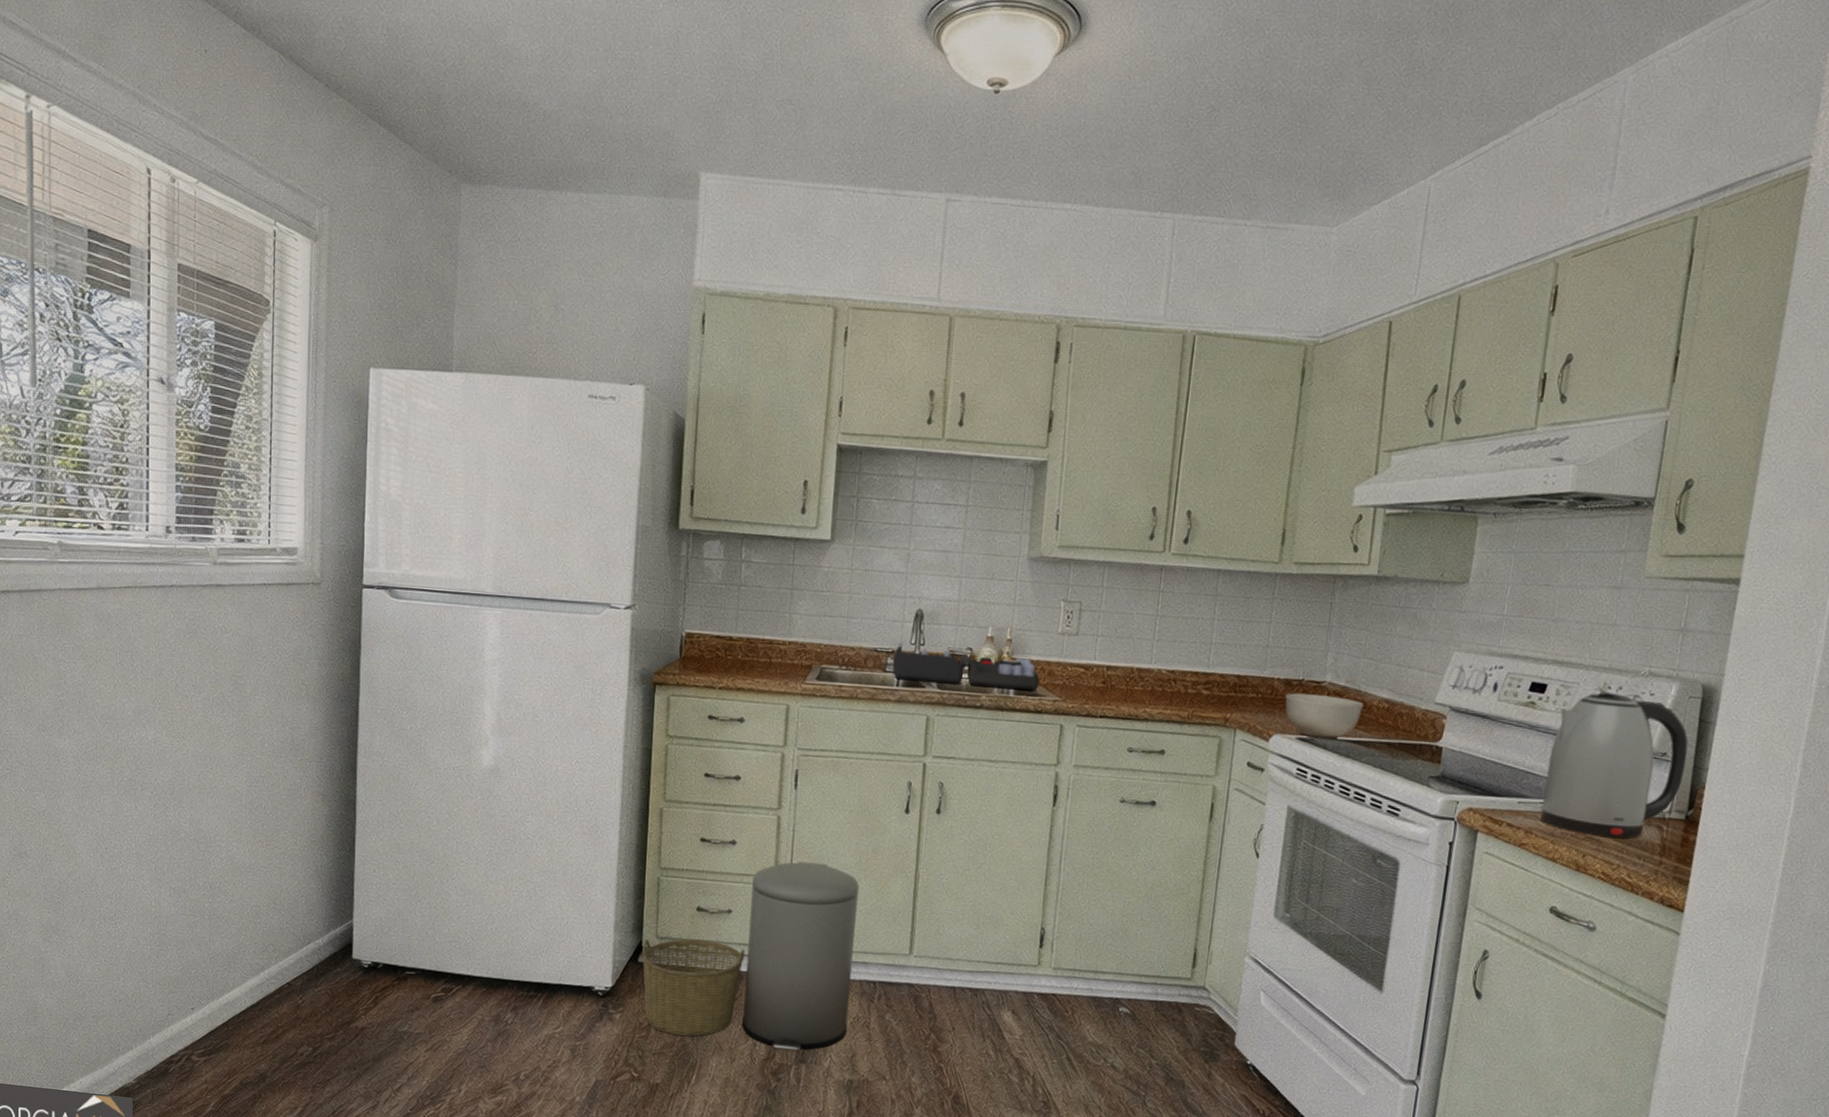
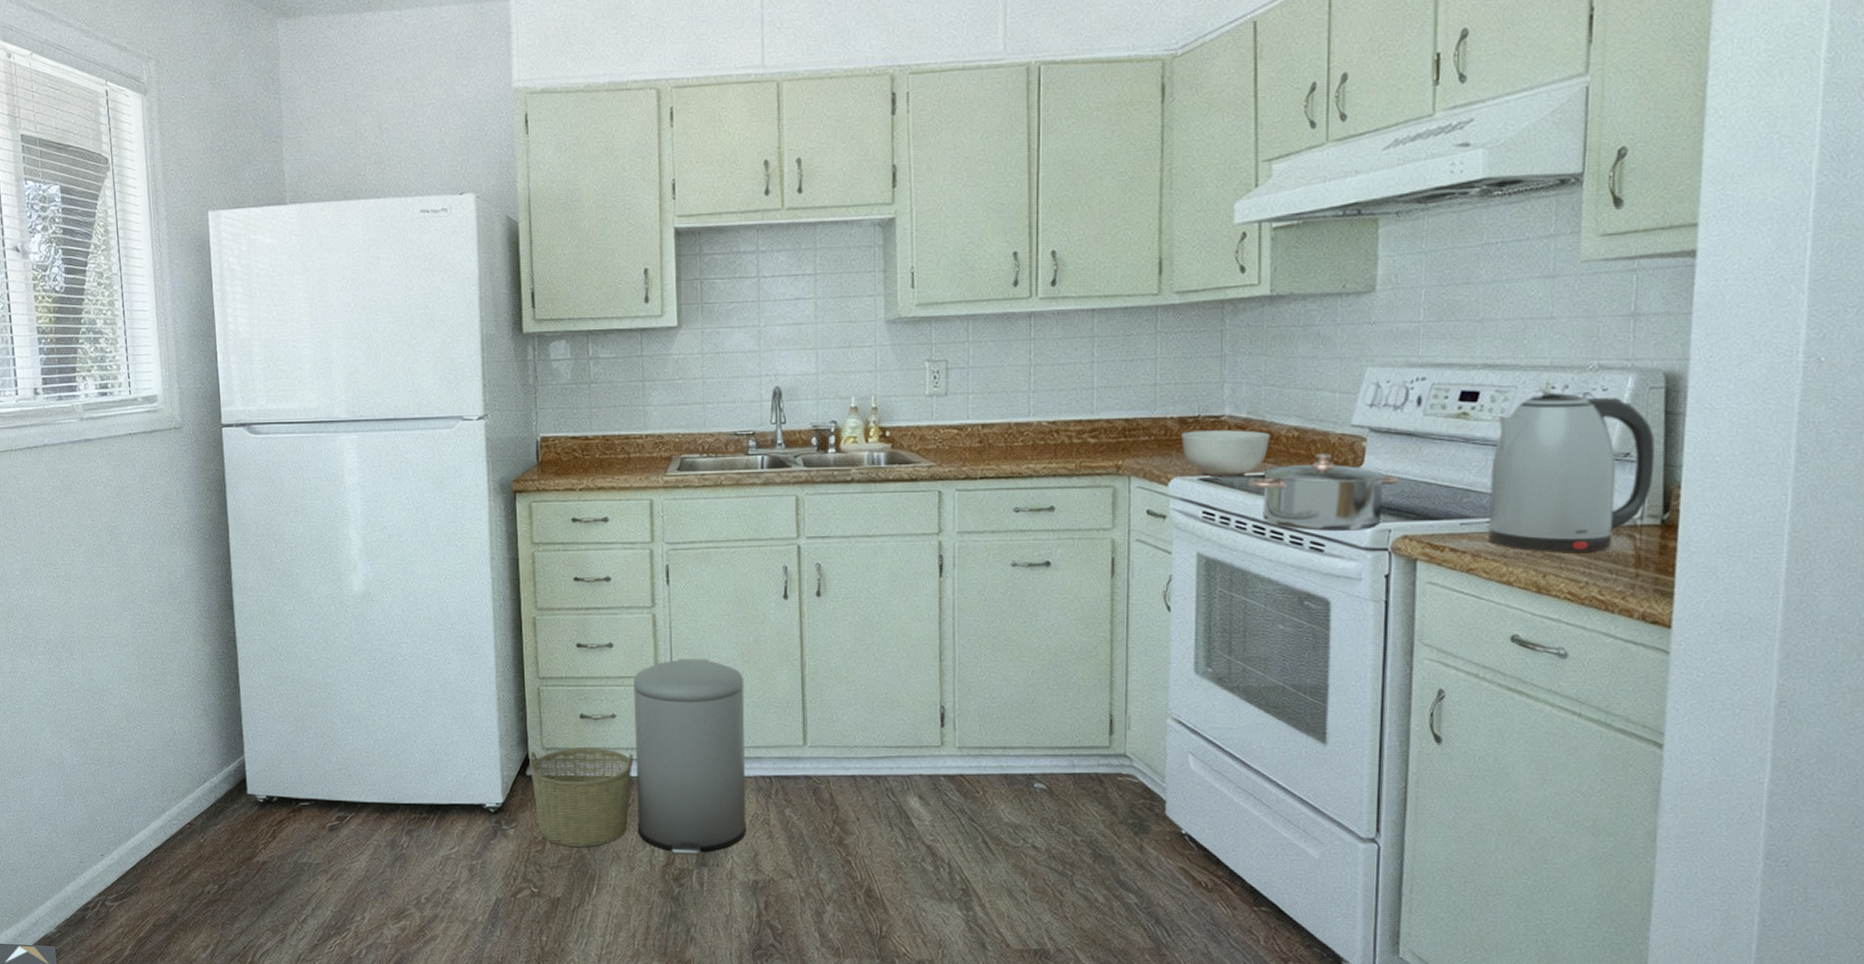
tool set: present [893,644,1039,691] -> none [755,423,910,461]
cooking pot: none [1339,725,1470,800] -> present [1247,453,1398,532]

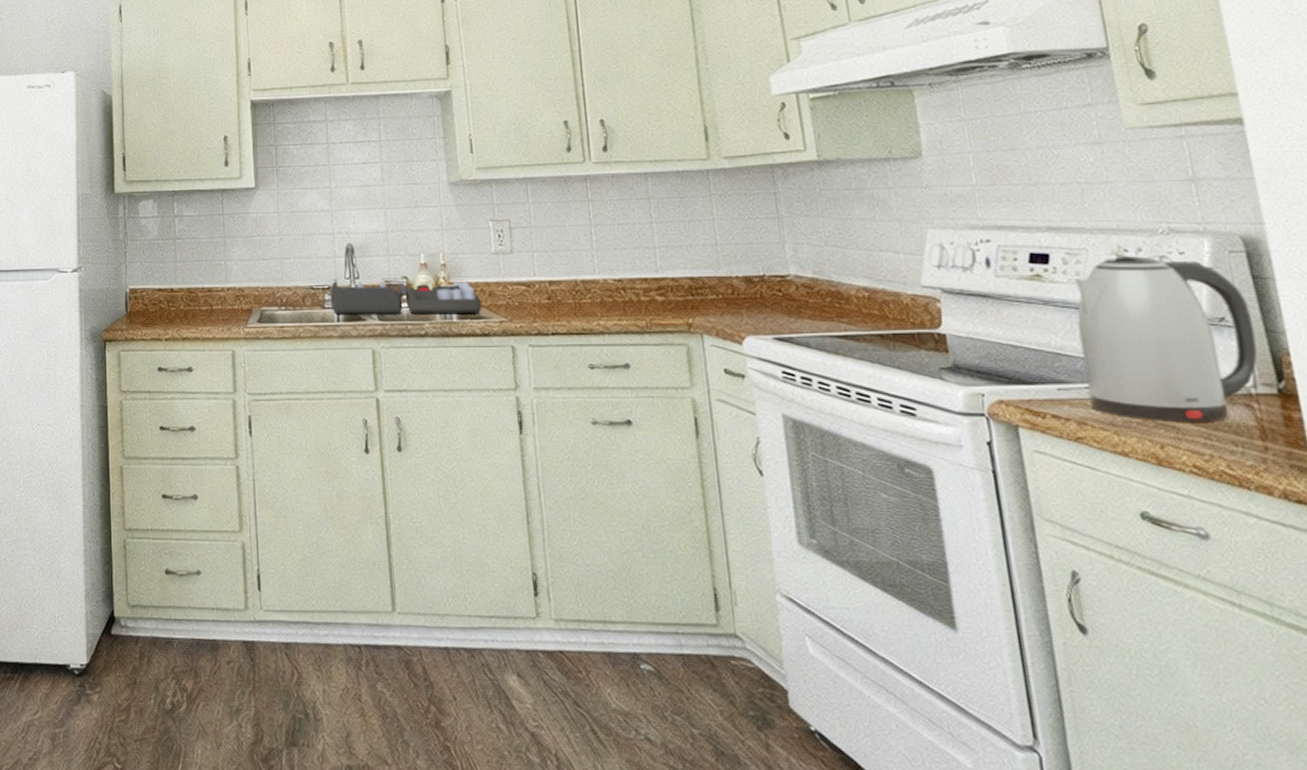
basket: present [529,747,634,847] -> none [114,605,219,718]
pedal bin: present [633,658,746,855] -> none [218,513,337,733]
tool set: none [755,423,910,461] -> present [330,279,481,315]
bowl: present [1181,429,1271,477] -> none [749,288,841,337]
cooking pot: present [1247,453,1398,532] -> none [824,314,982,396]

